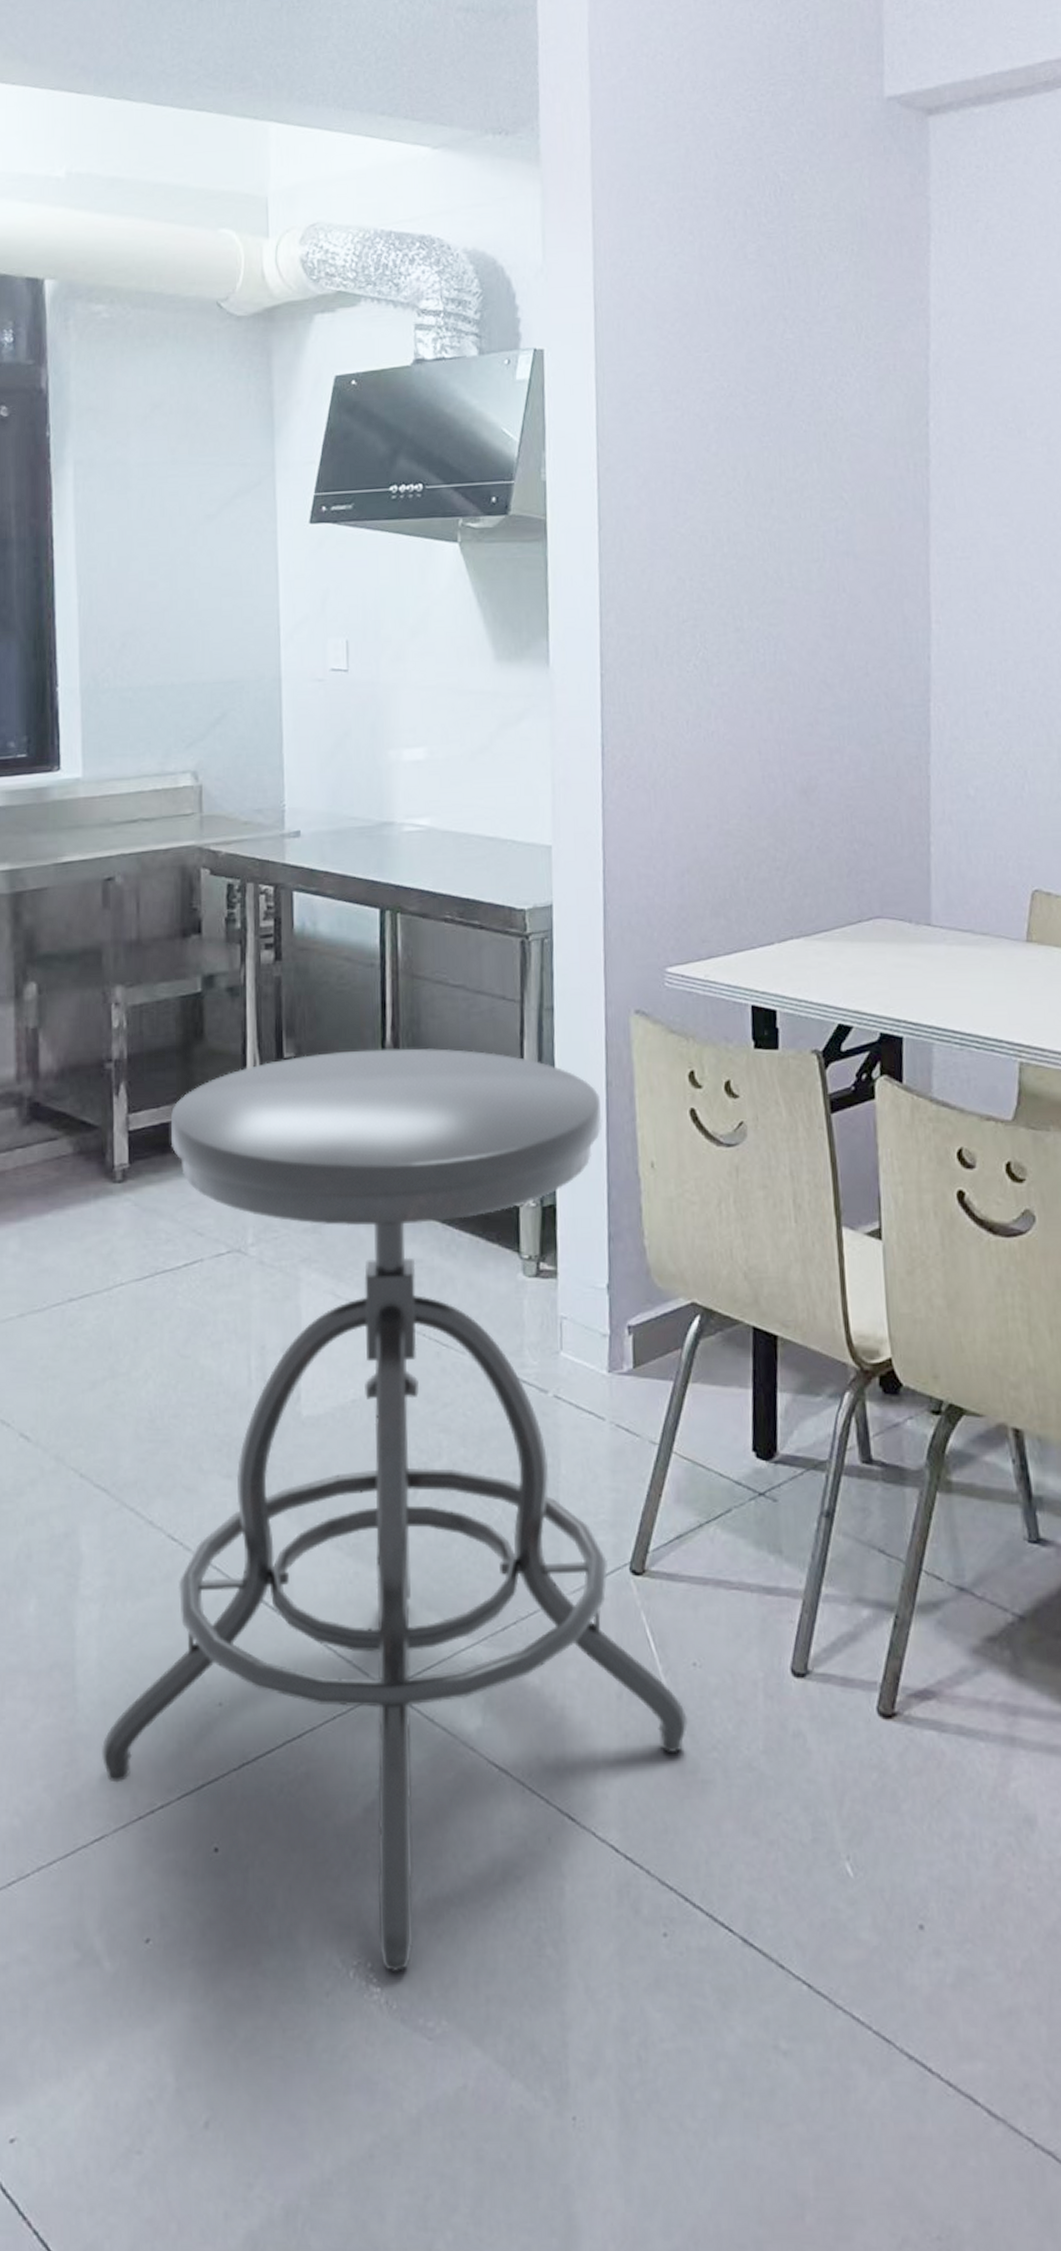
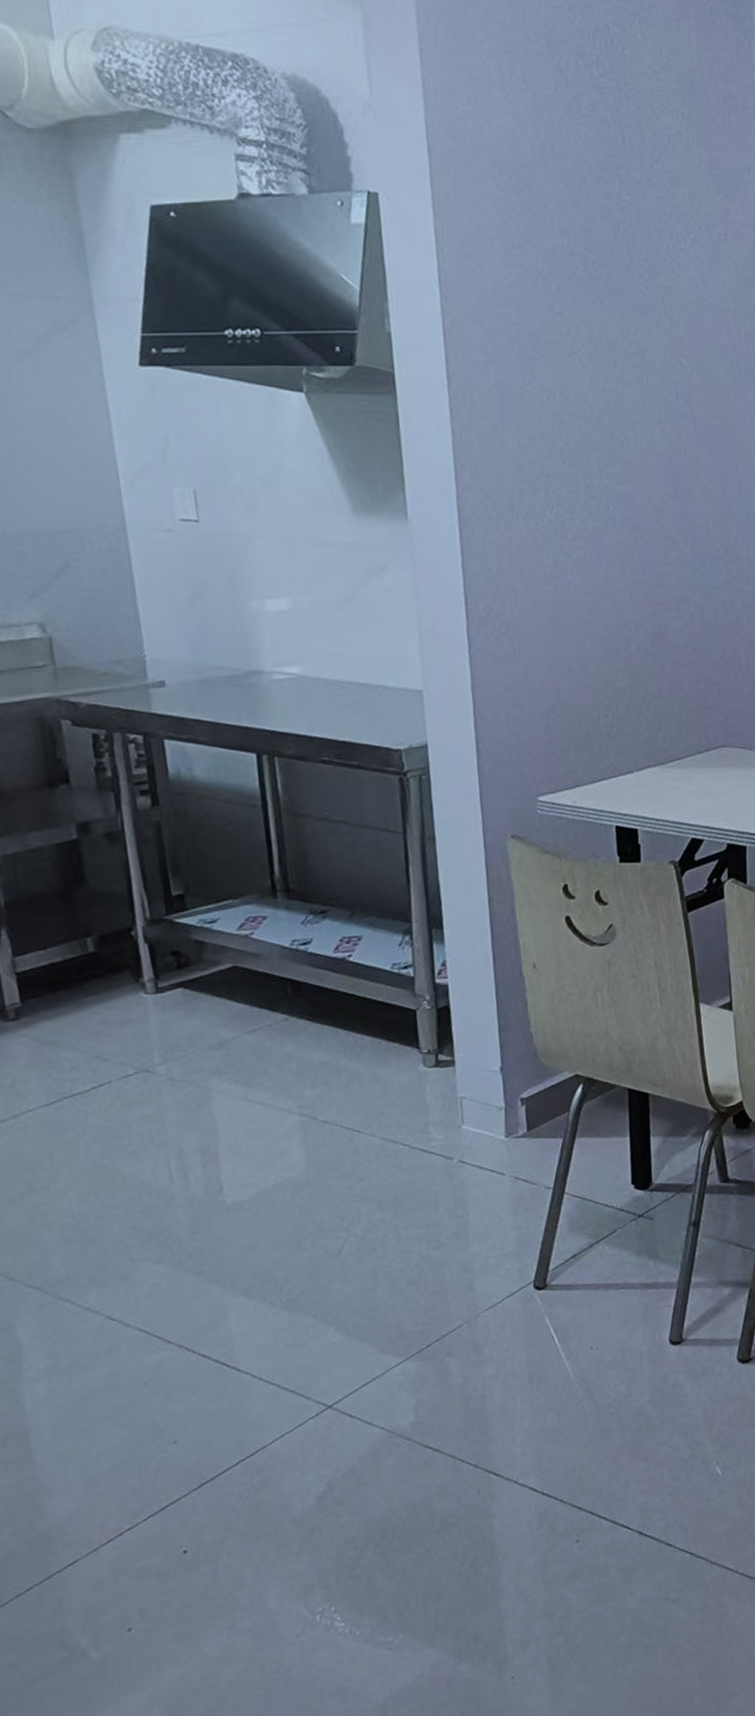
stool: present [102,1048,688,1973] -> none [60,878,589,1610]

